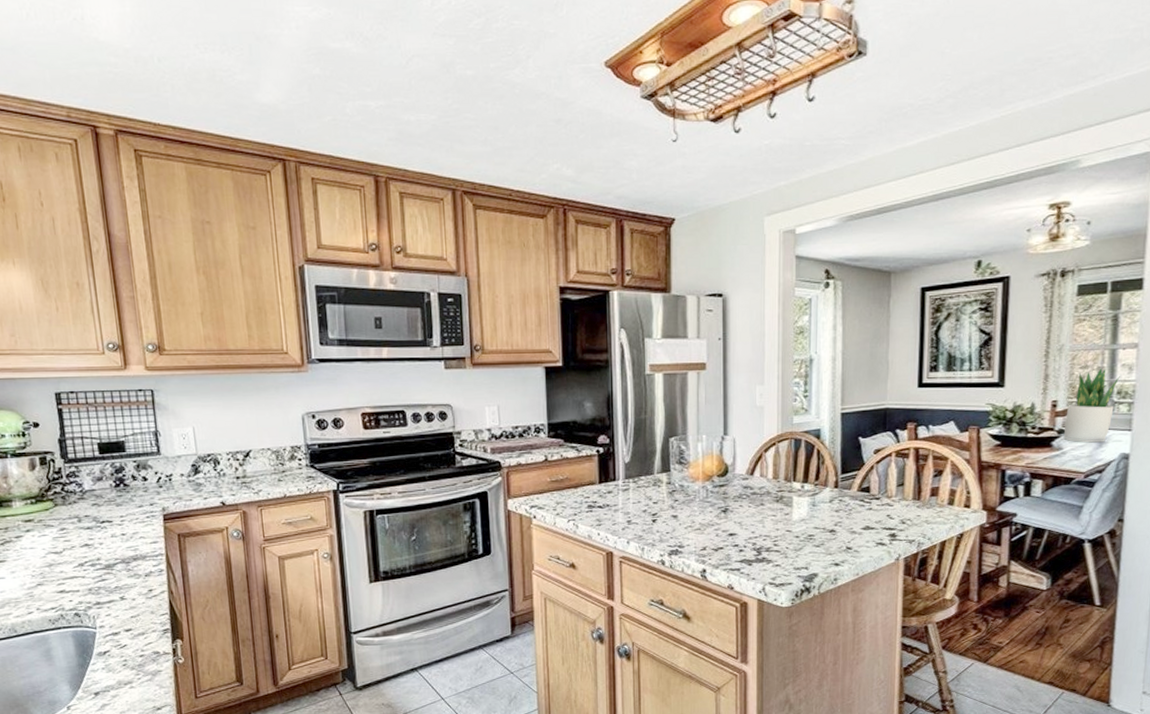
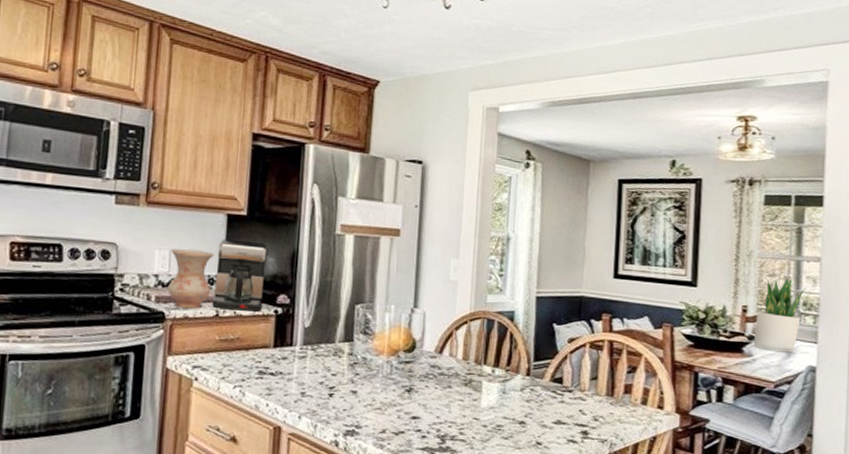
ceramic jug: none [499,402,538,457] -> present [168,248,215,310]
coffee maker: none [540,389,585,454] -> present [212,238,268,312]

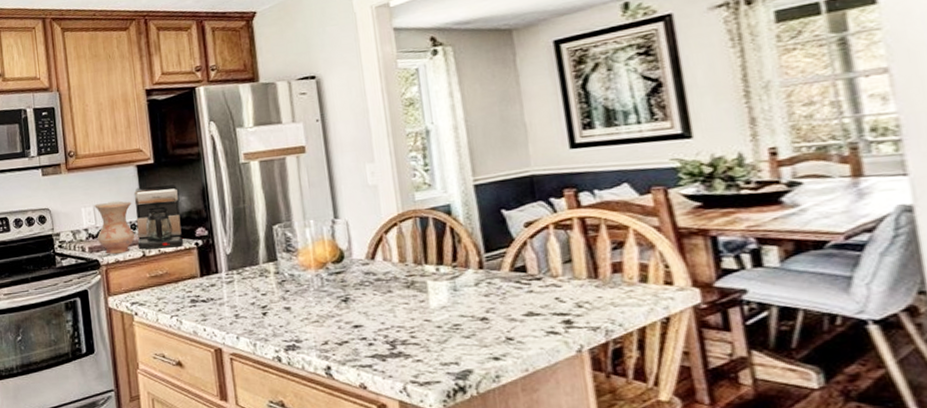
planter: present [754,278,806,353] -> none [794,102,872,196]

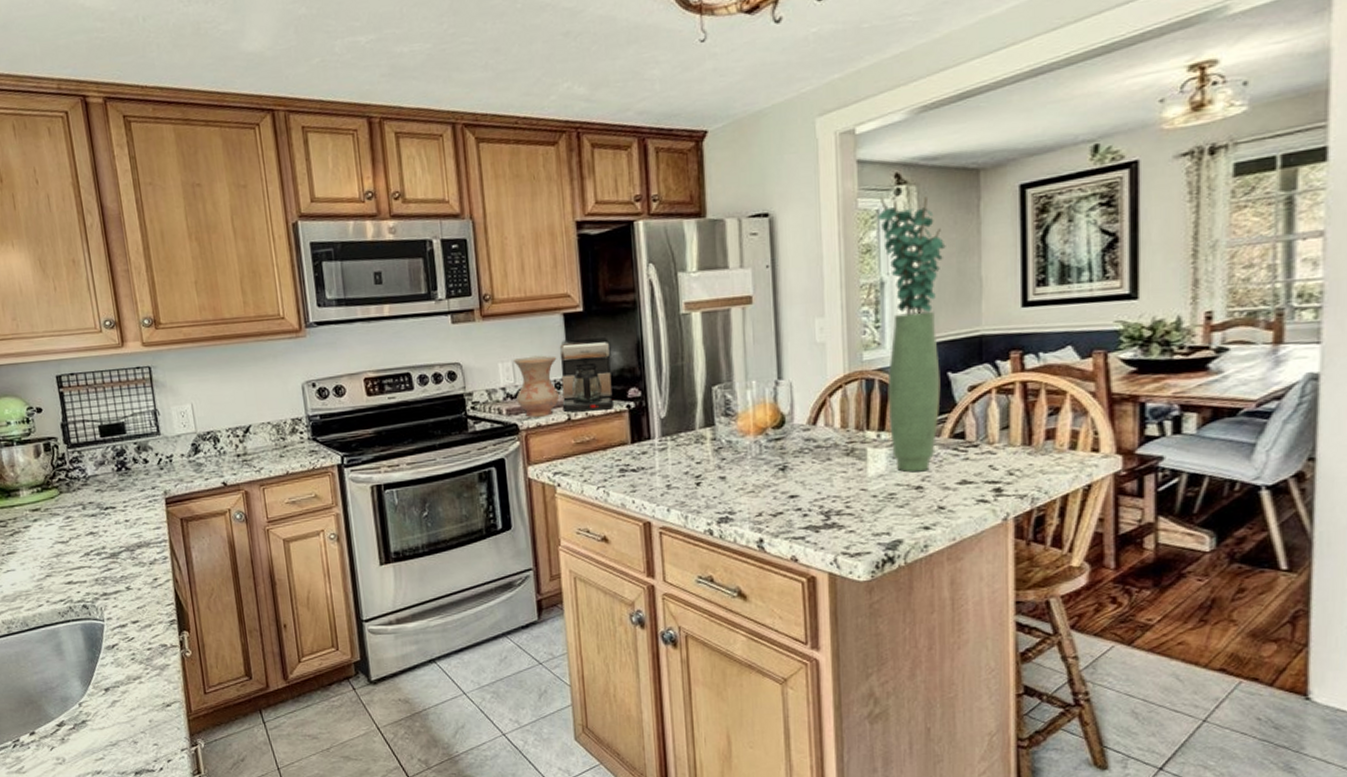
vase: none [417,55,498,304] -> present [878,196,946,473]

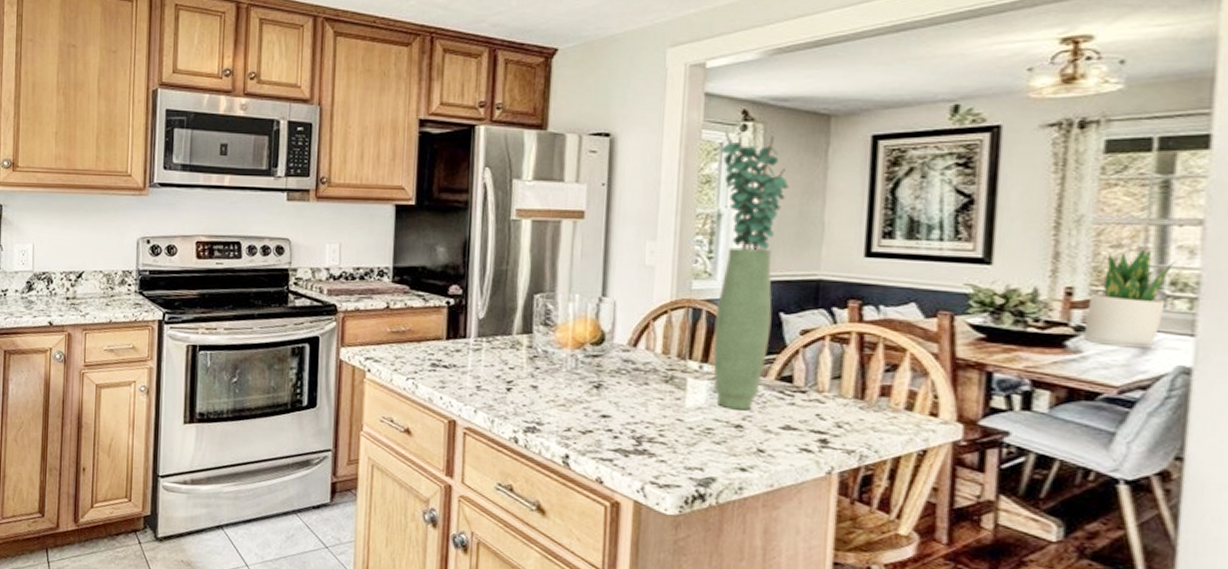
ceramic jug: present [513,355,559,418] -> none [339,241,384,302]
coffee maker: present [559,337,613,413] -> none [382,230,438,303]
planter: none [1225,265,1302,363] -> present [1085,248,1177,349]

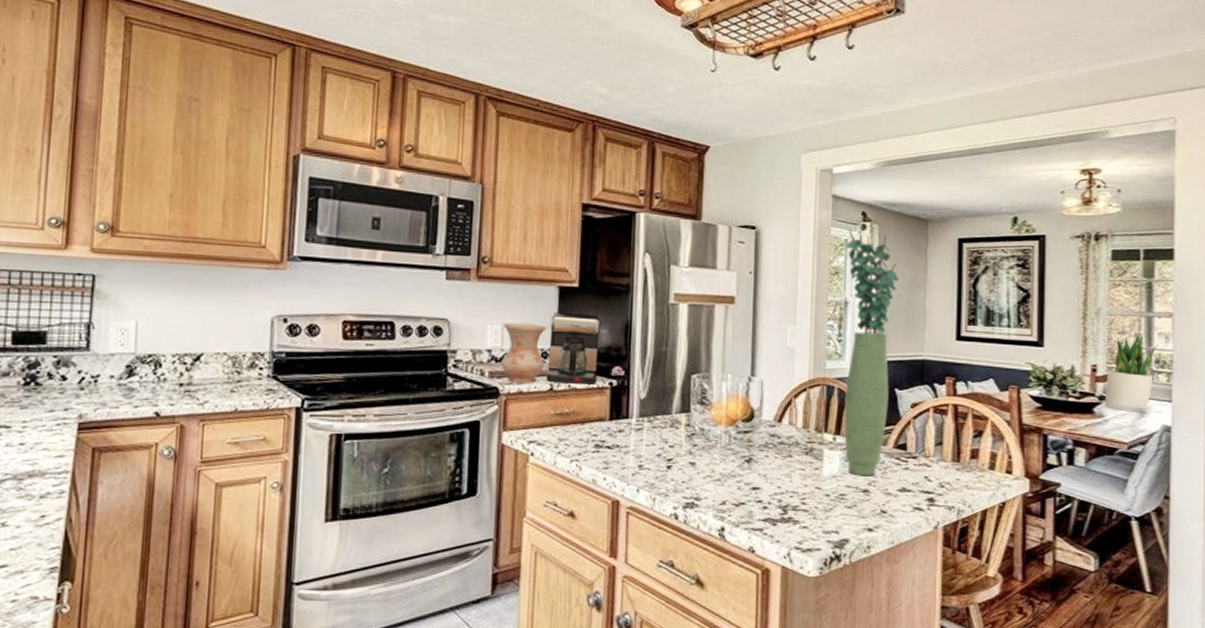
ceramic jug: none [339,241,384,302] -> present [501,322,547,384]
coffee maker: none [382,230,438,303] -> present [546,311,601,385]

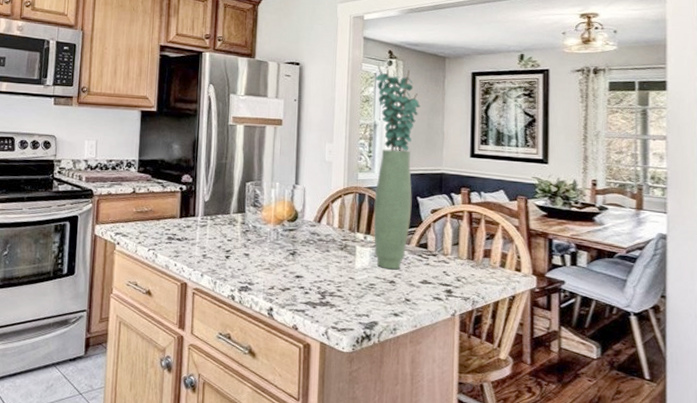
ceramic jug: present [501,322,547,384] -> none [95,139,131,188]
coffee maker: present [546,311,601,385] -> none [130,130,174,189]
planter: present [1105,335,1159,412] -> none [605,154,654,222]

